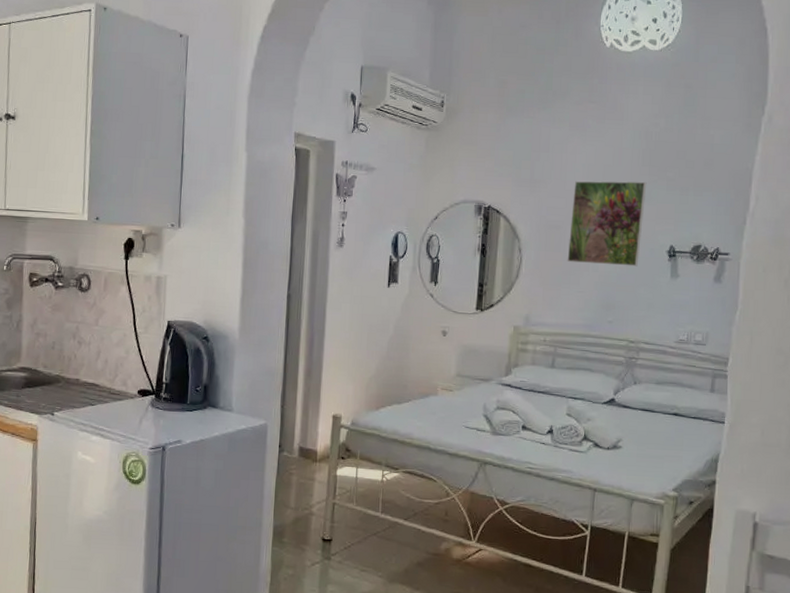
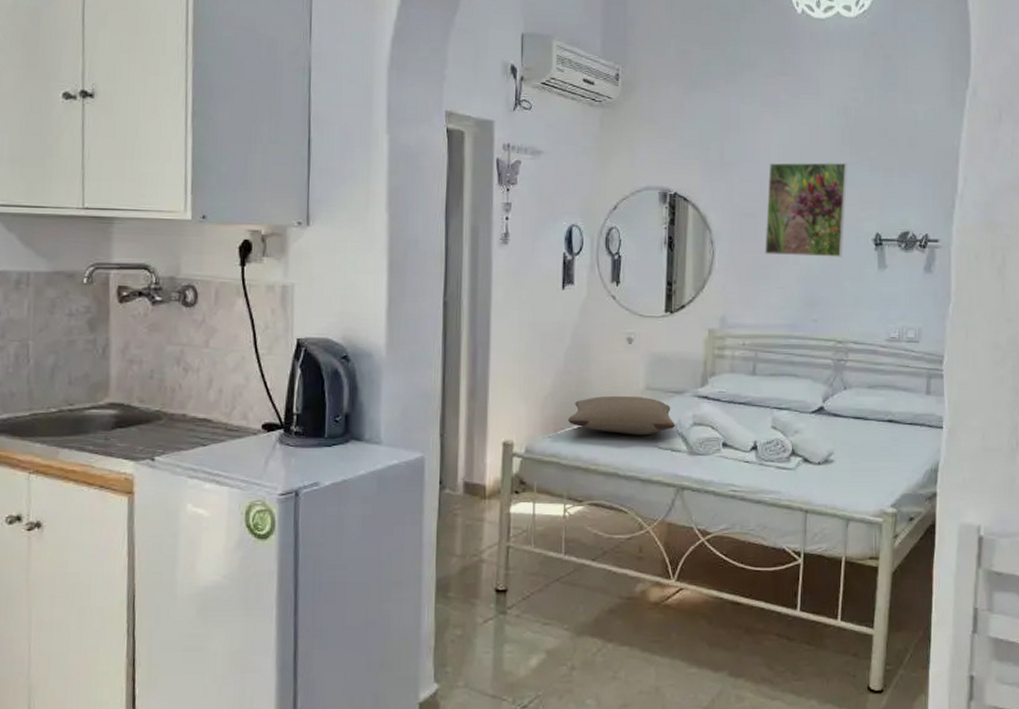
pillow: none [388,380,481,416] -> present [568,395,675,435]

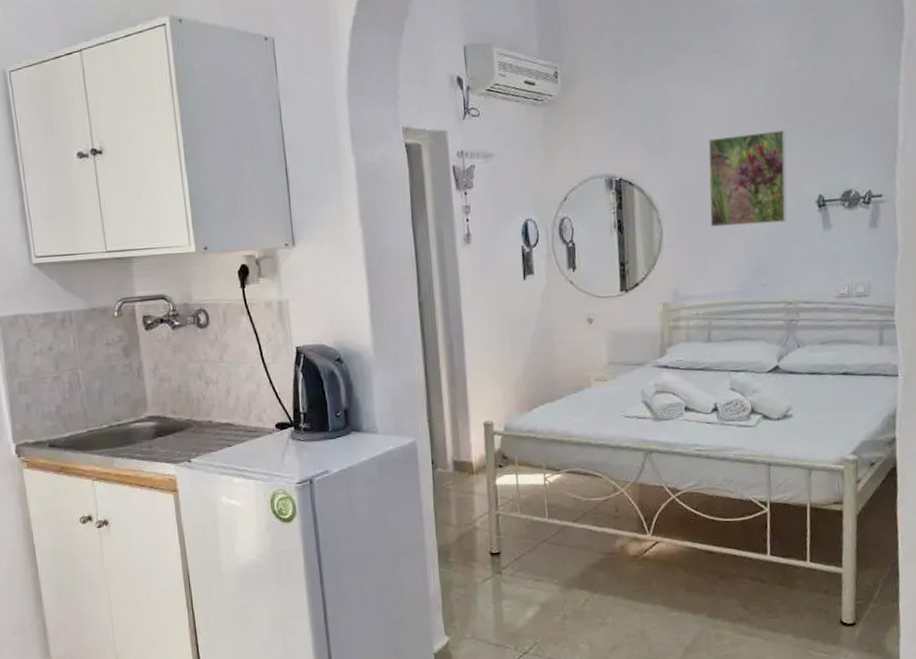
pillow: present [568,395,675,435] -> none [540,371,639,407]

